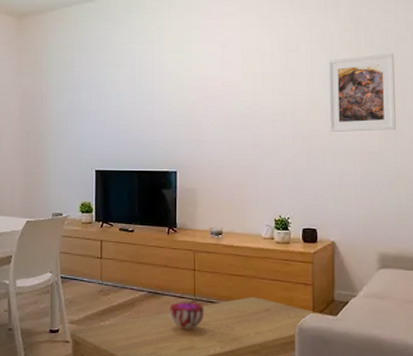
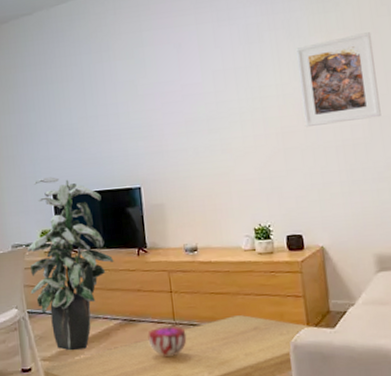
indoor plant: none [61,154,146,317] -> present [21,177,114,351]

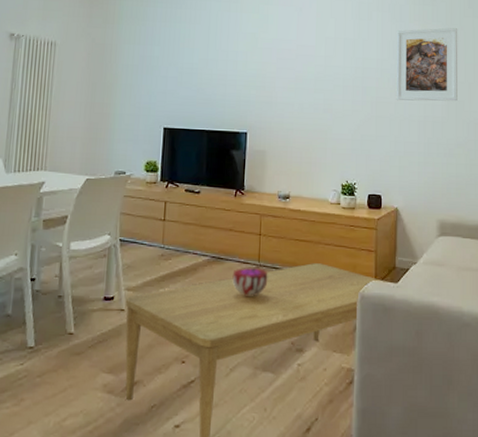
indoor plant: present [21,177,114,351] -> none [124,110,212,283]

